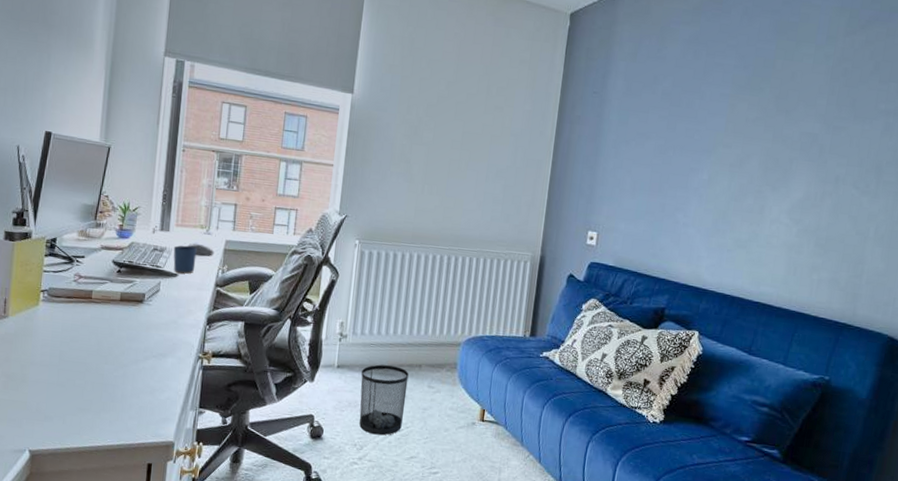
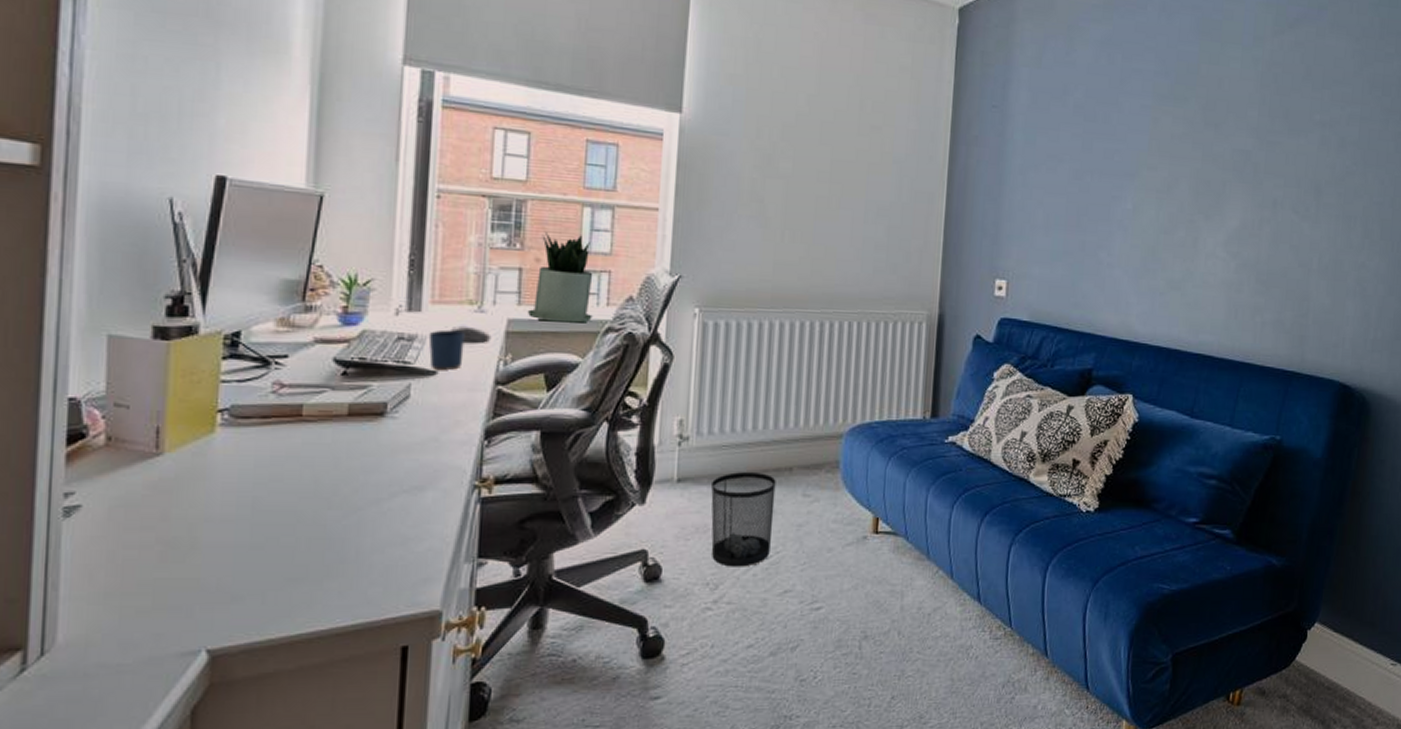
planter: none [239,178,285,246] -> present [527,231,593,323]

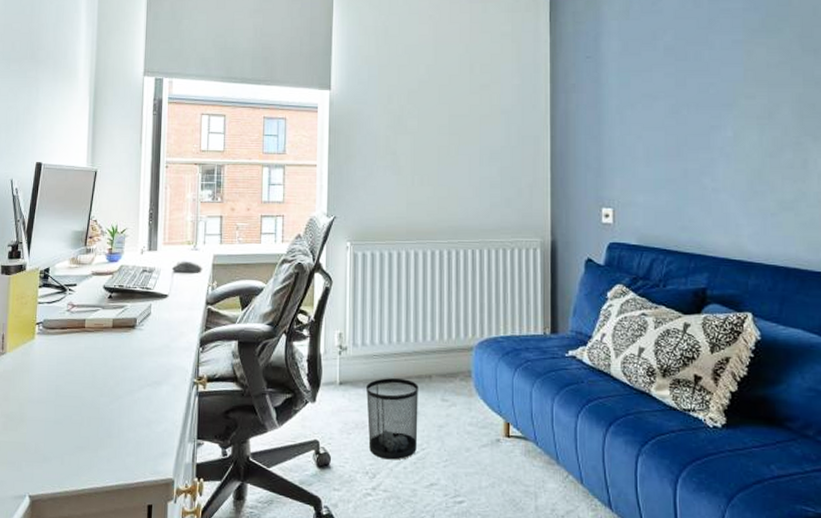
mug: present [428,329,465,370] -> none [162,264,185,294]
planter: present [527,231,593,323] -> none [226,187,272,257]

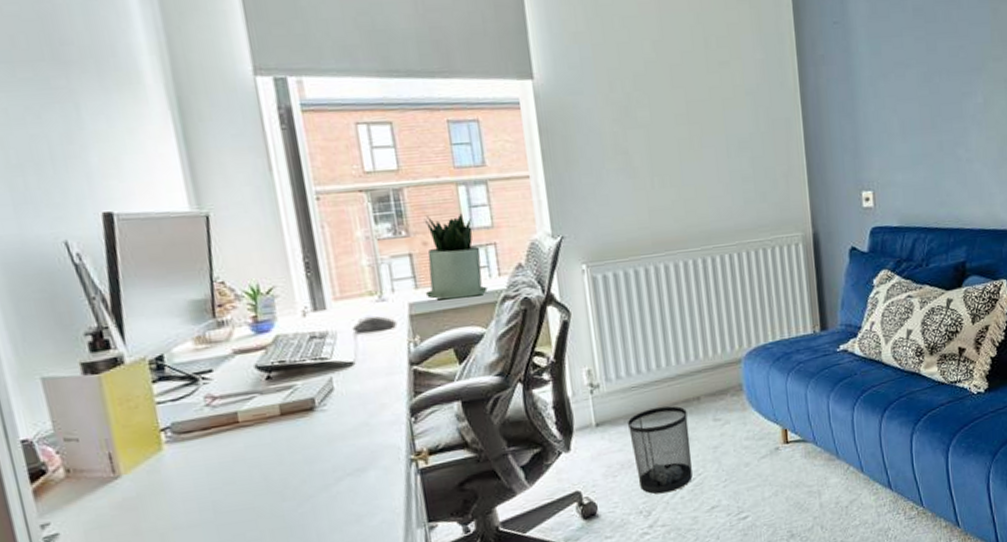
planter: none [226,187,272,257] -> present [424,213,488,300]

